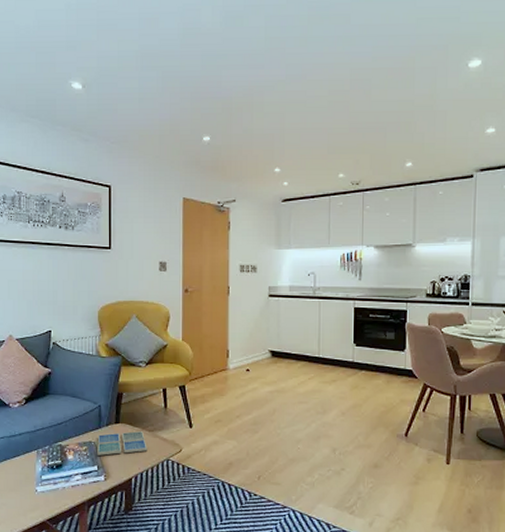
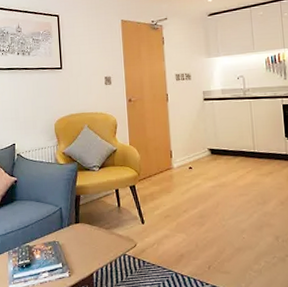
drink coaster: present [97,431,147,456] -> none [60,229,106,254]

